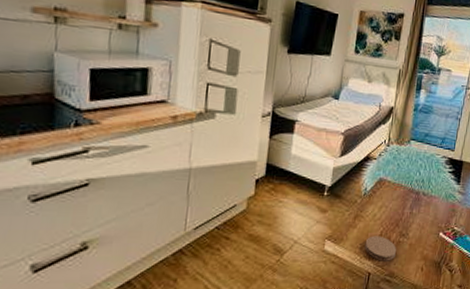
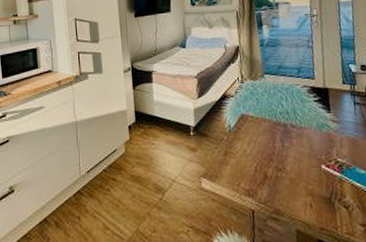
coaster: present [364,236,397,261] -> none [241,171,277,198]

